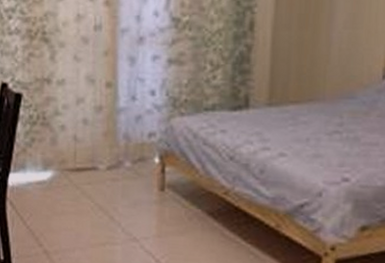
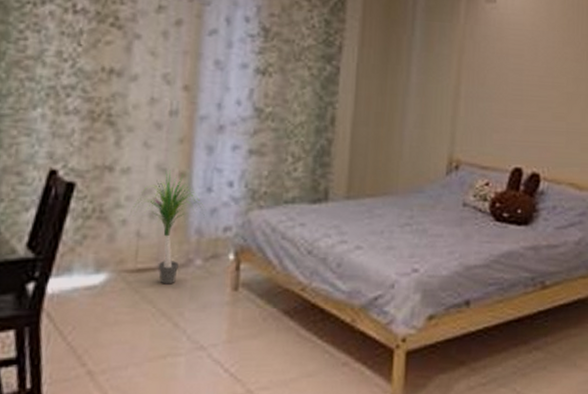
potted plant: none [67,80,131,183] -> present [130,169,205,284]

